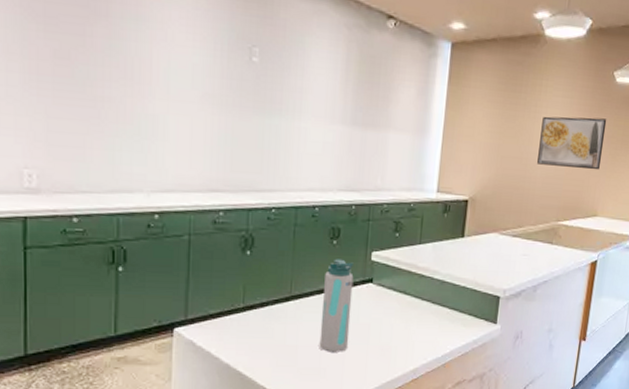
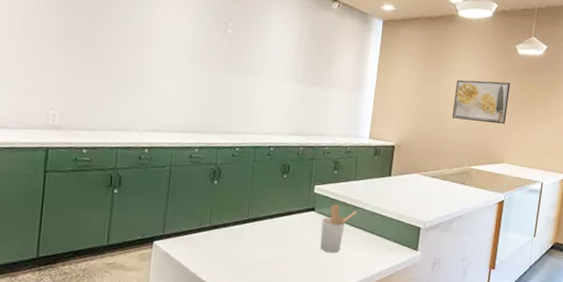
water bottle: present [319,259,354,352] -> none [269,190,299,268]
utensil holder: none [380,273,425,332] -> present [320,204,358,254]

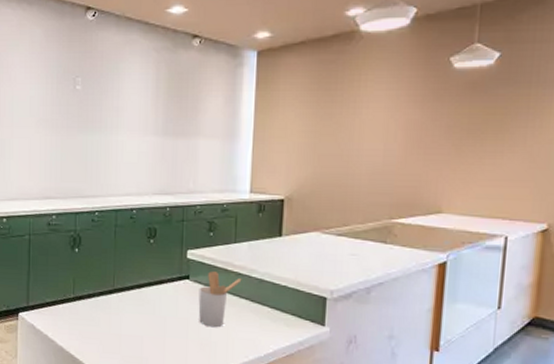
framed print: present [452,79,511,125] -> none [361,108,446,163]

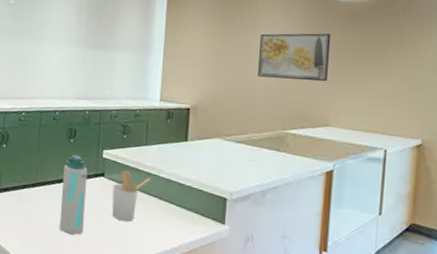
water bottle: none [141,256,171,344] -> present [59,154,88,235]
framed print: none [361,108,446,163] -> present [258,33,332,82]

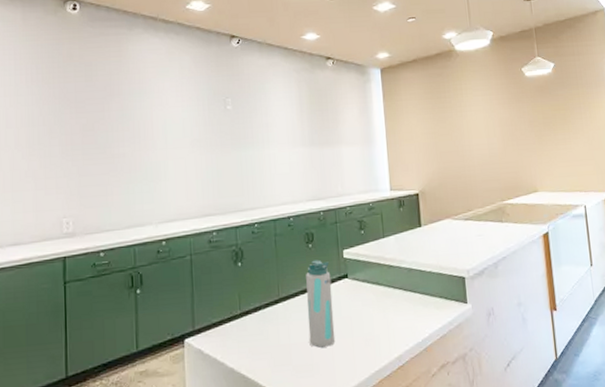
utensil holder: present [111,169,151,222] -> none [357,266,394,322]
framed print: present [258,33,332,82] -> none [469,107,530,154]

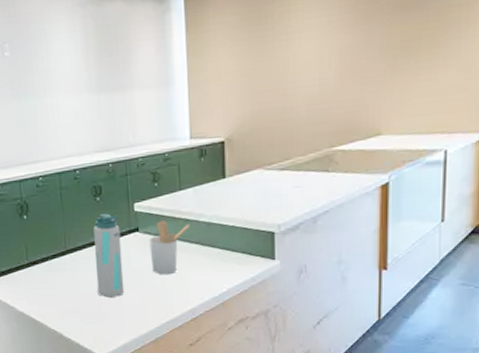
utensil holder: none [357,266,394,322] -> present [149,219,190,275]

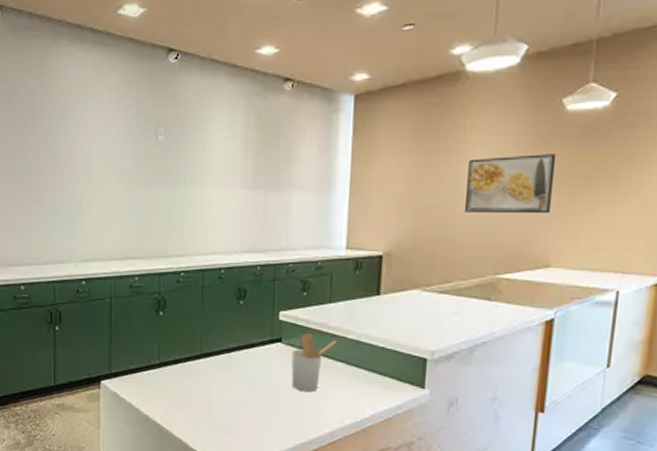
water bottle: present [93,213,125,297] -> none [230,318,262,410]
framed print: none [297,28,378,93] -> present [465,154,557,214]

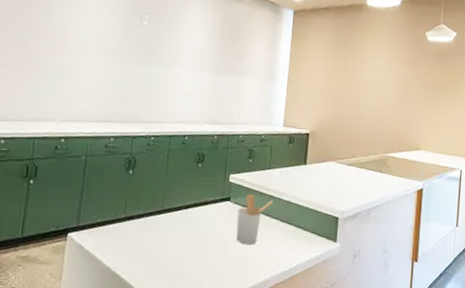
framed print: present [465,154,557,214] -> none [366,67,423,111]

